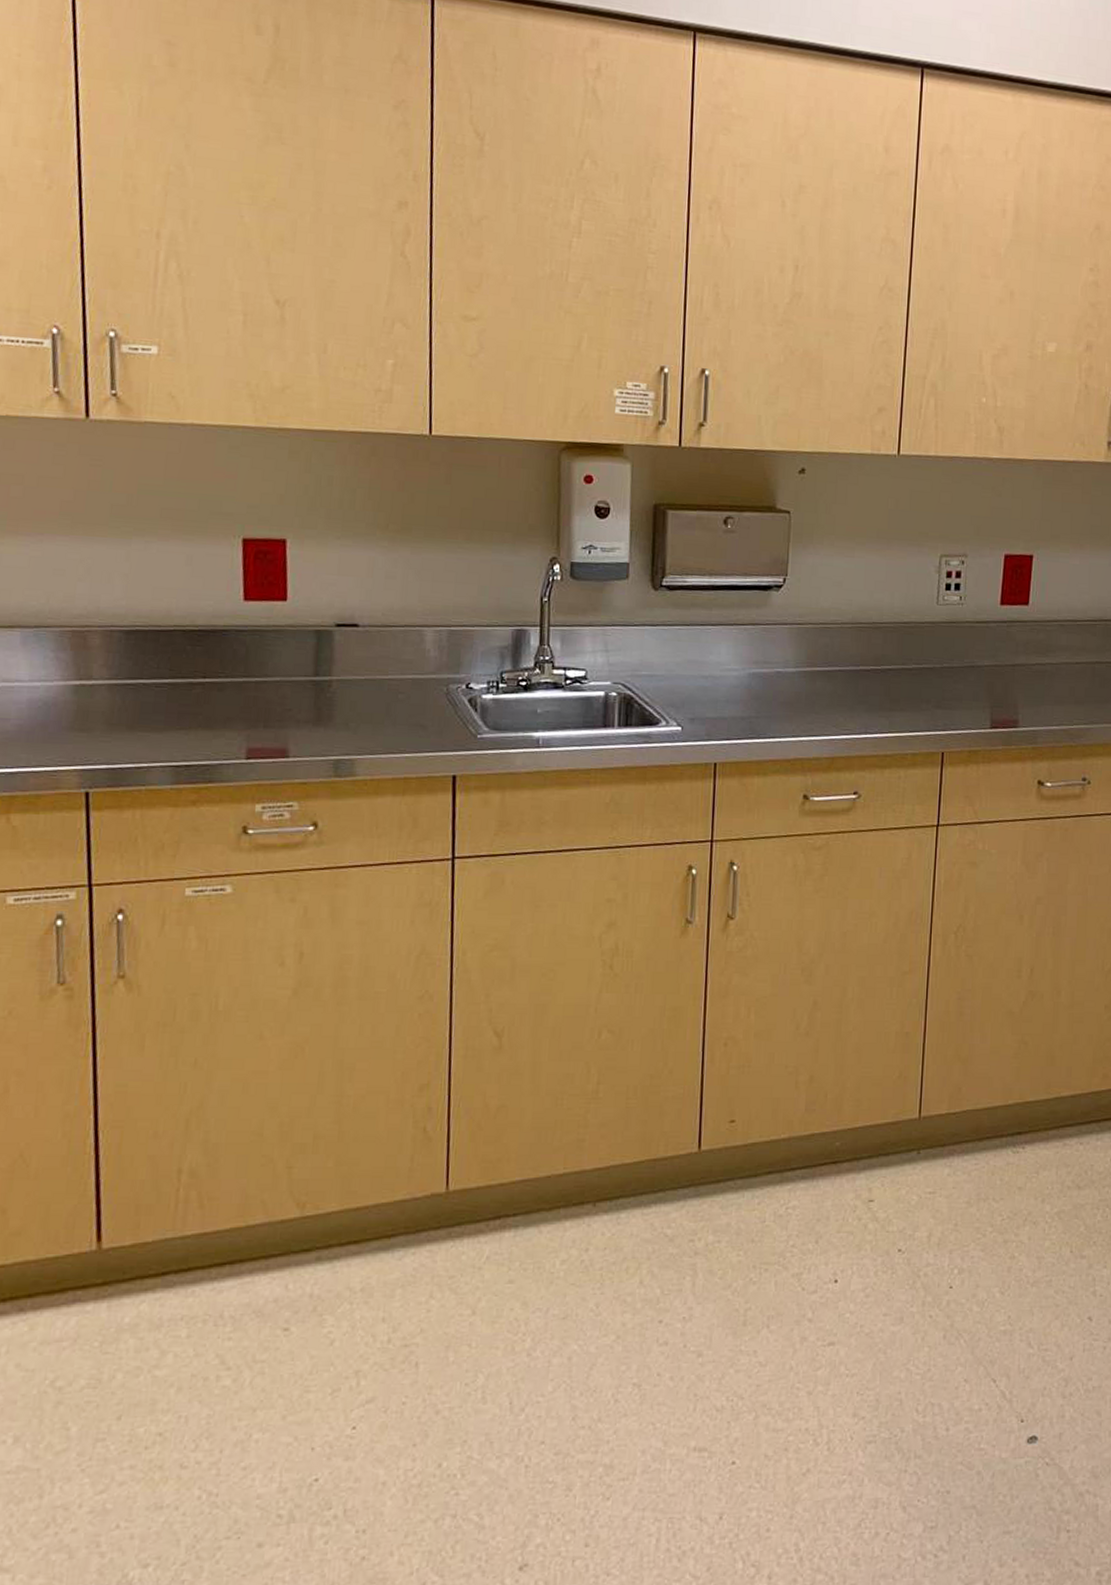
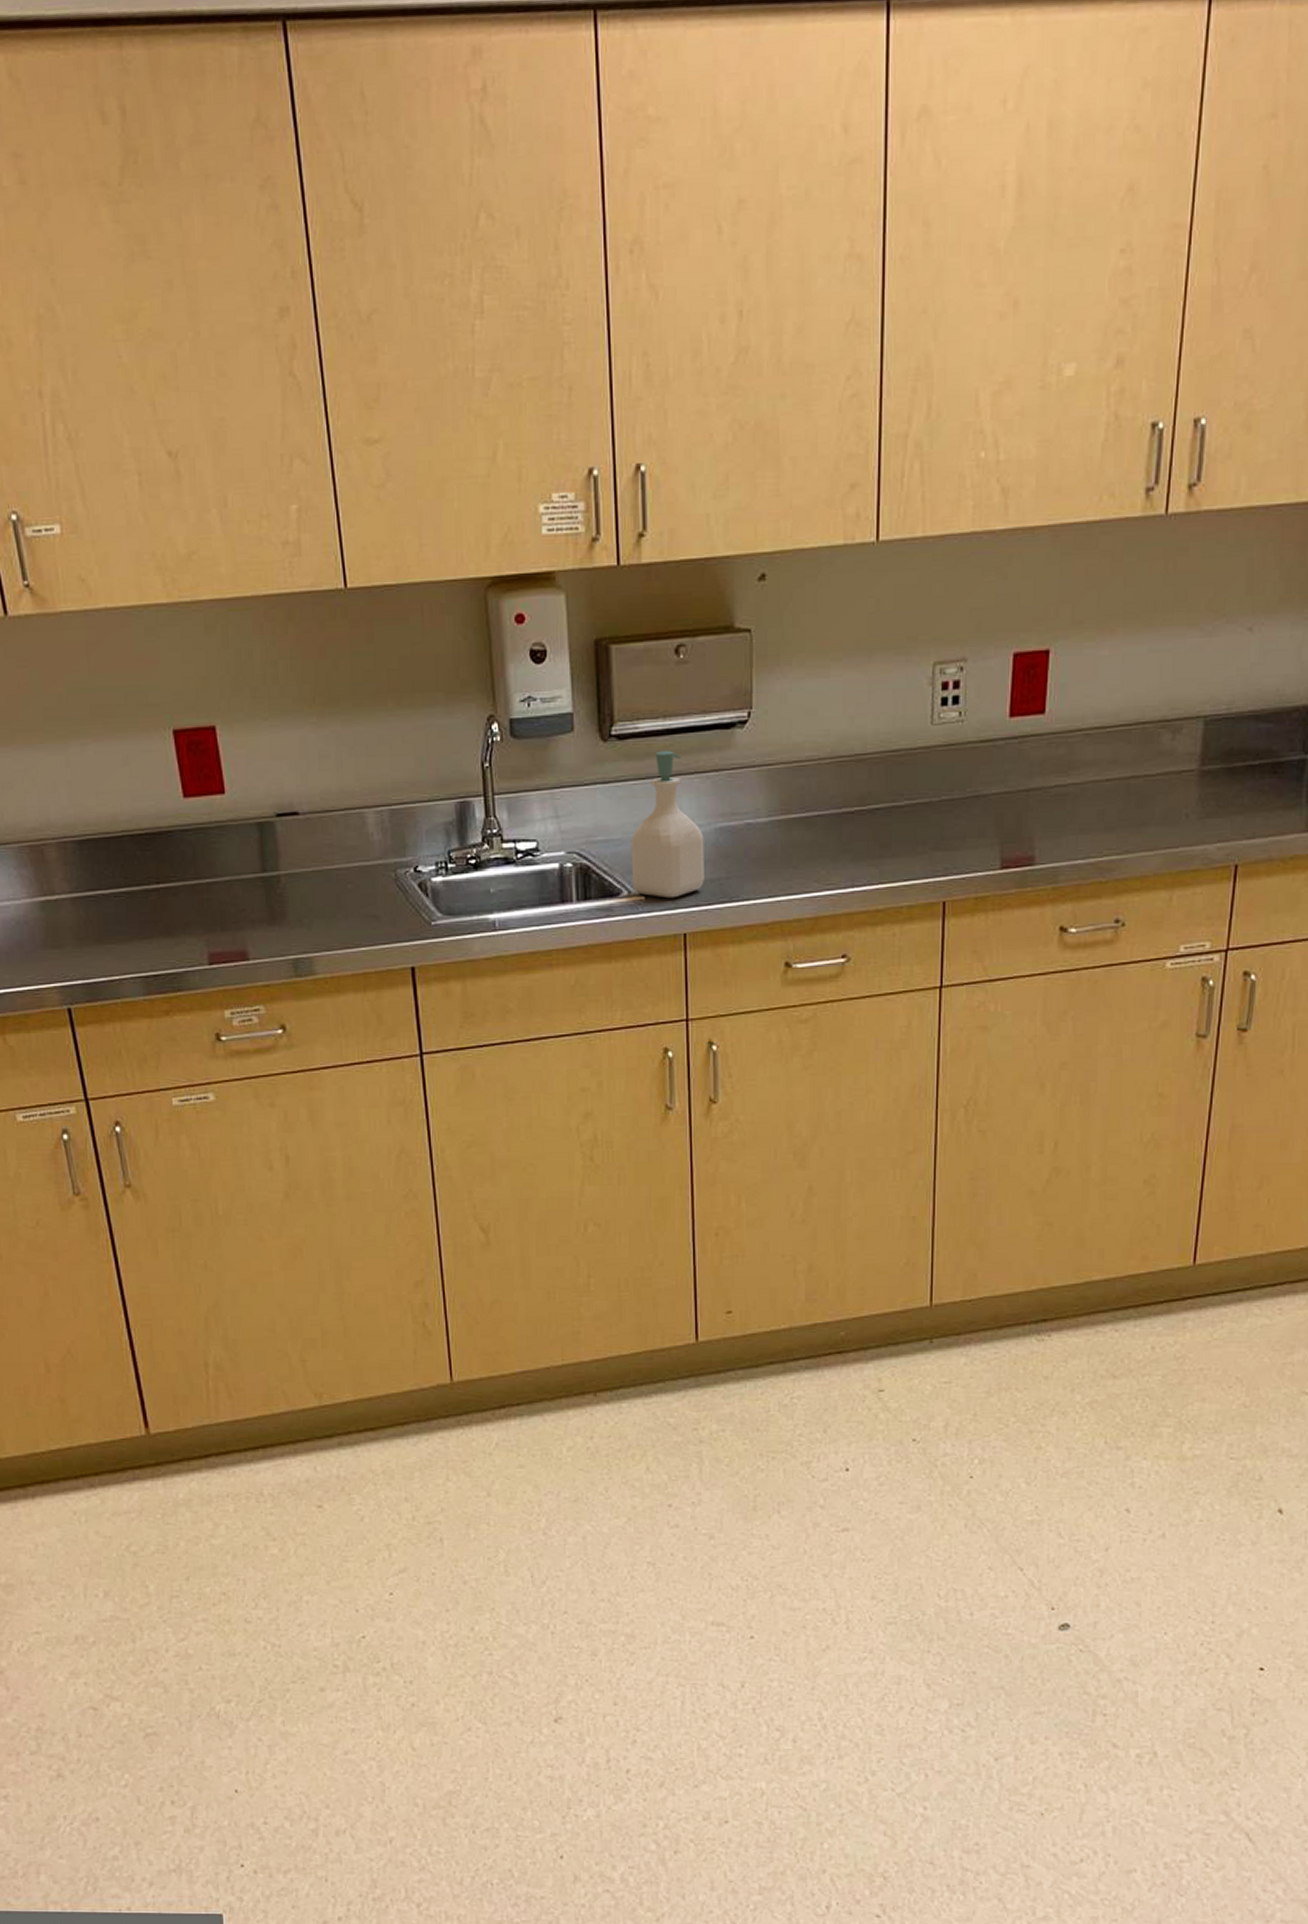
soap bottle: none [670,603,738,731] -> present [631,750,704,899]

